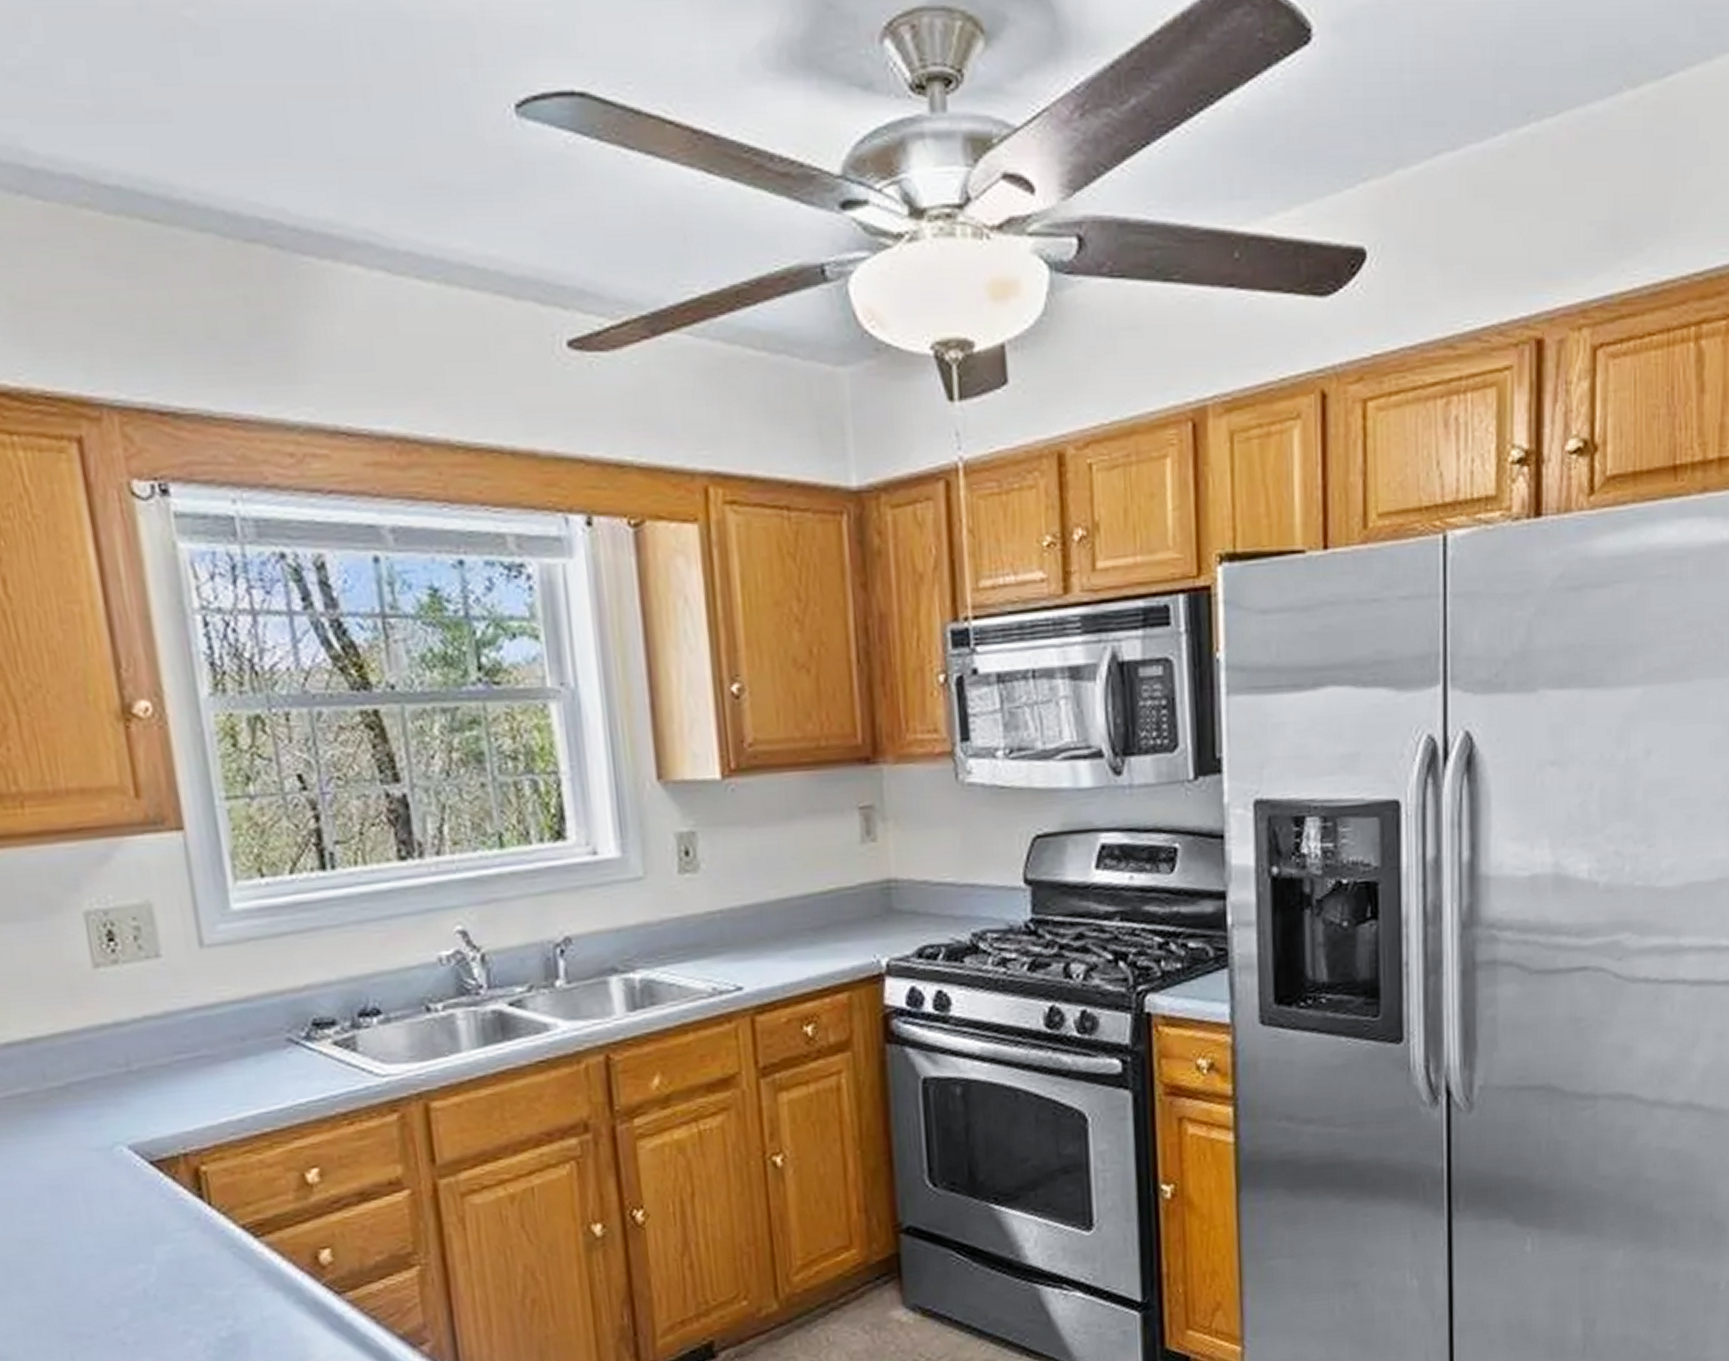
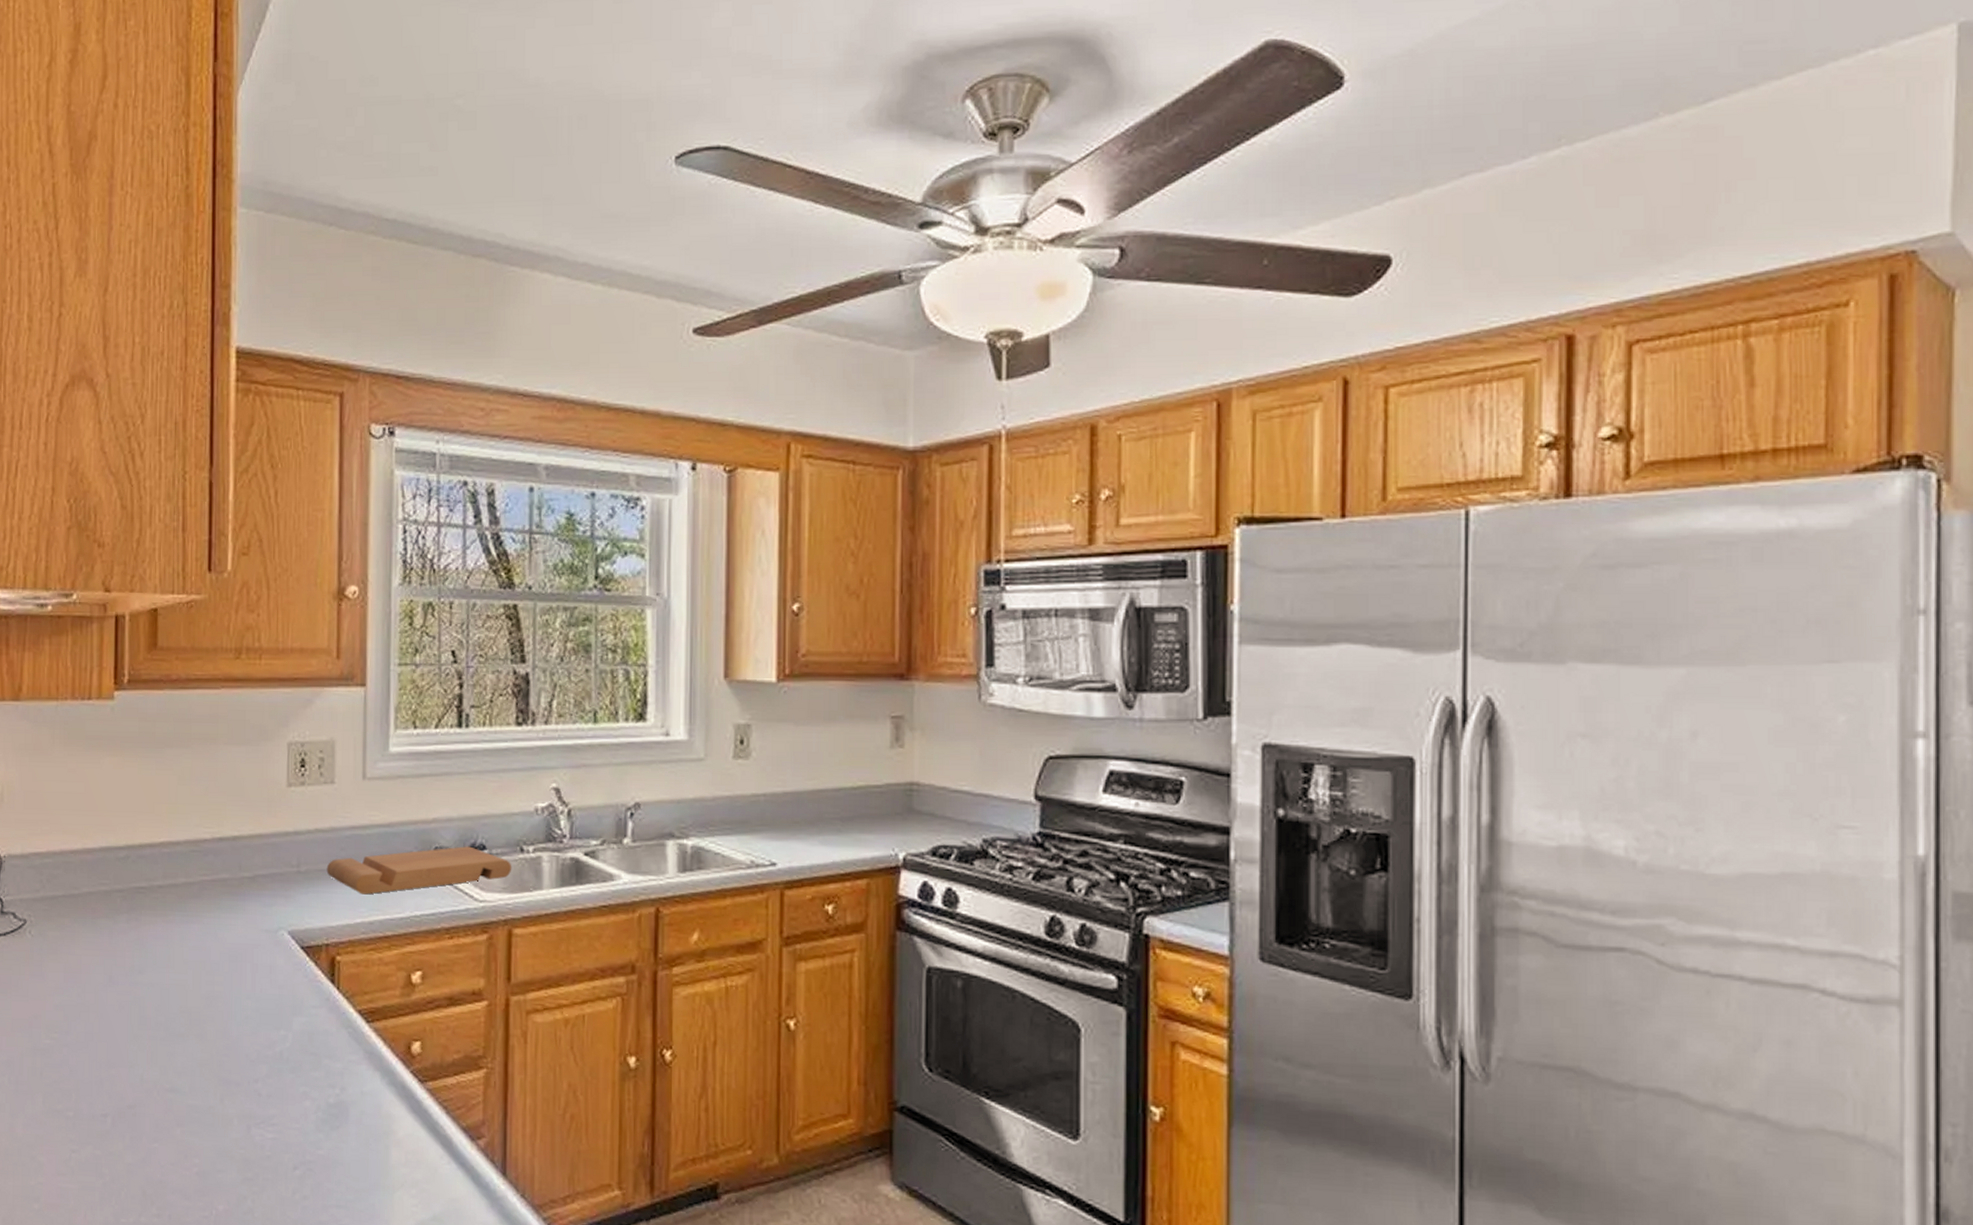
cutting board: none [167,1013,419,1088] -> present [326,846,512,895]

